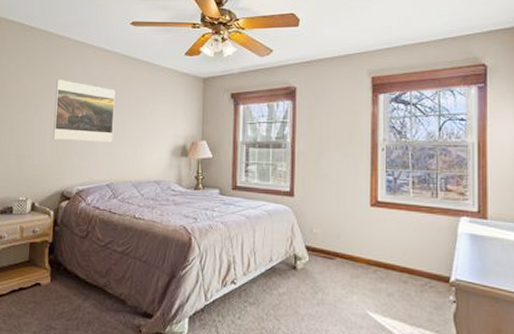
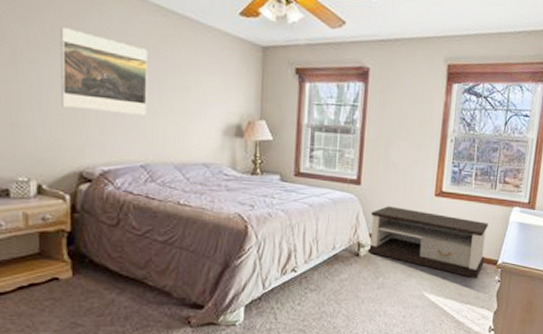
bench: none [305,217,433,298] -> present [368,206,488,279]

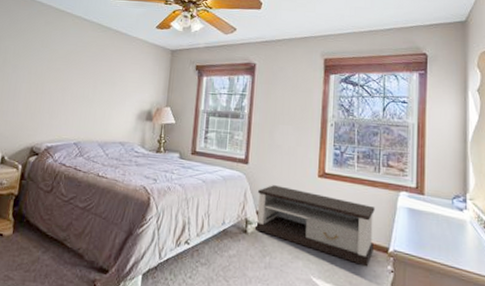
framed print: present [61,27,148,115] -> none [27,43,90,104]

